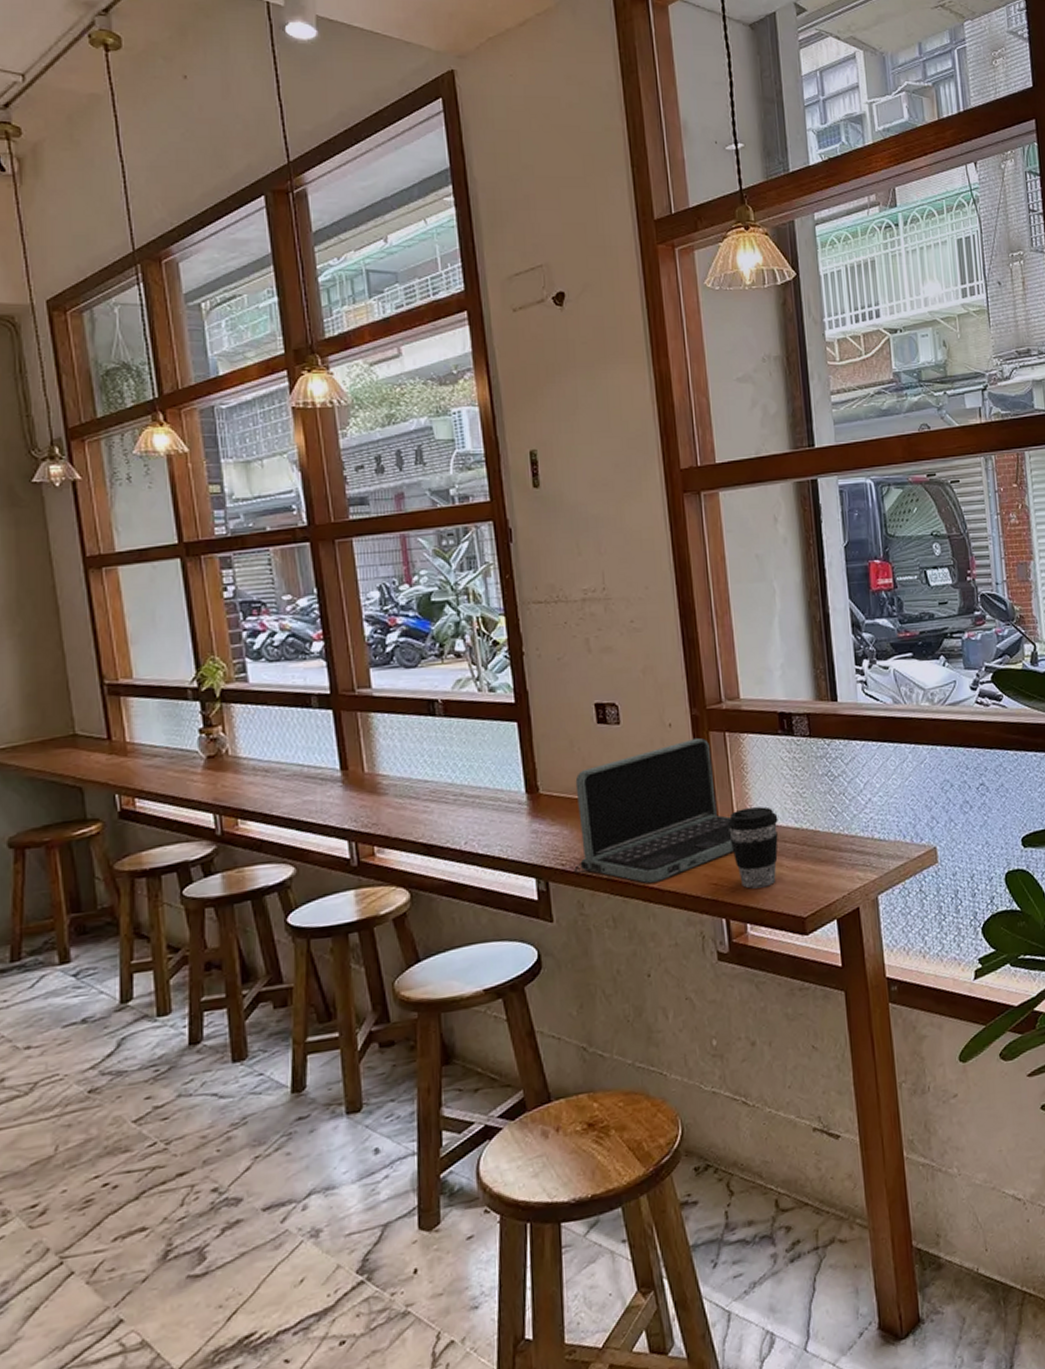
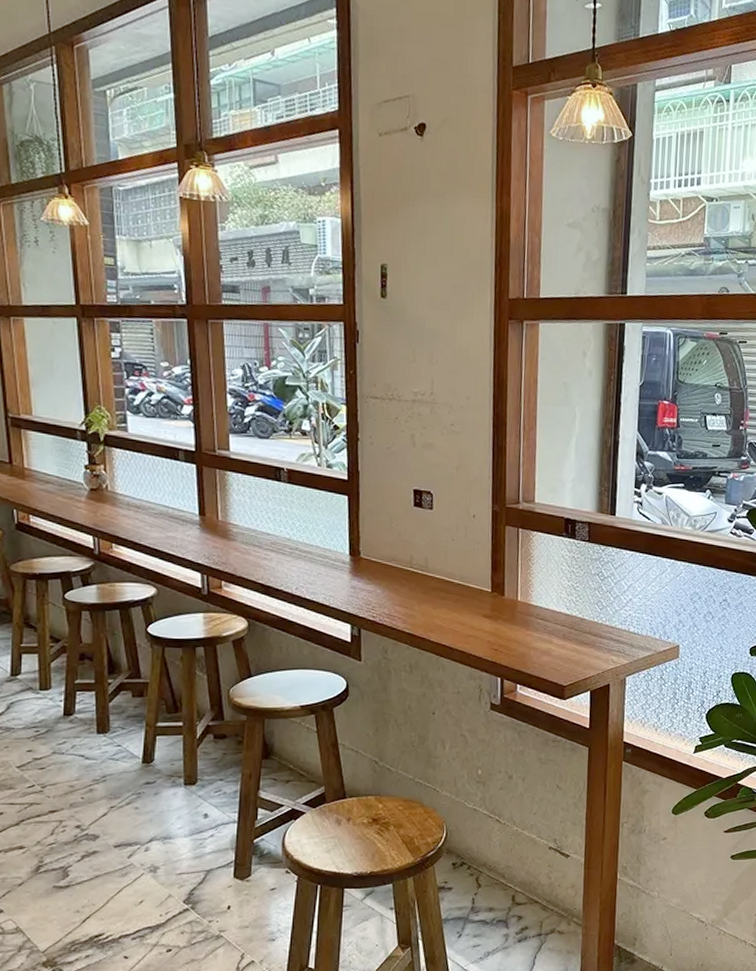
laptop: present [574,738,733,883] -> none [382,530,515,641]
coffee cup: present [727,806,778,889] -> none [511,592,554,658]

